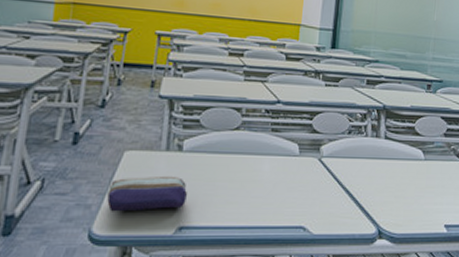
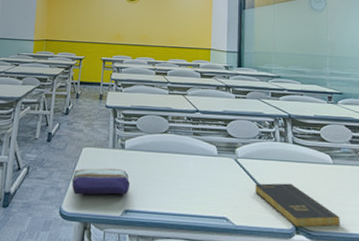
book: none [339,183,425,231] -> present [255,183,340,228]

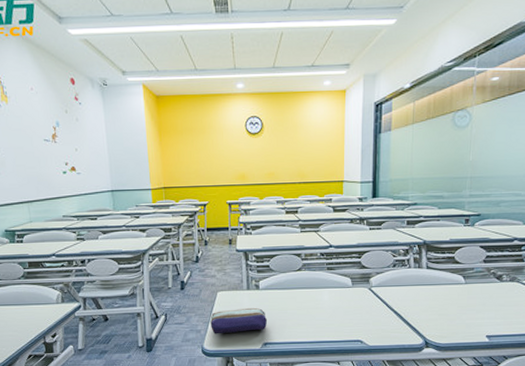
book: present [255,183,340,228] -> none [389,305,468,342]

